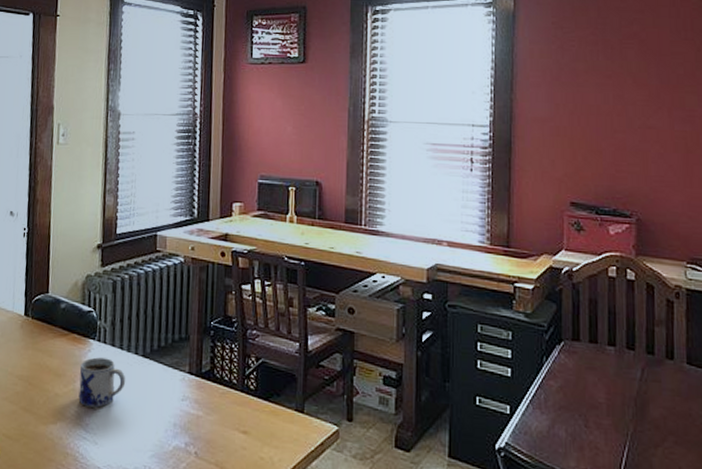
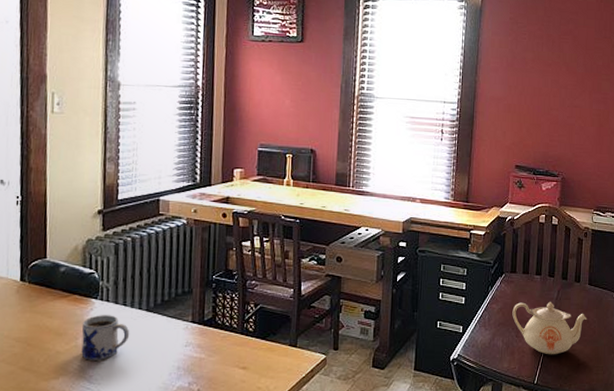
teapot: none [577,380,689,458] -> present [512,301,587,355]

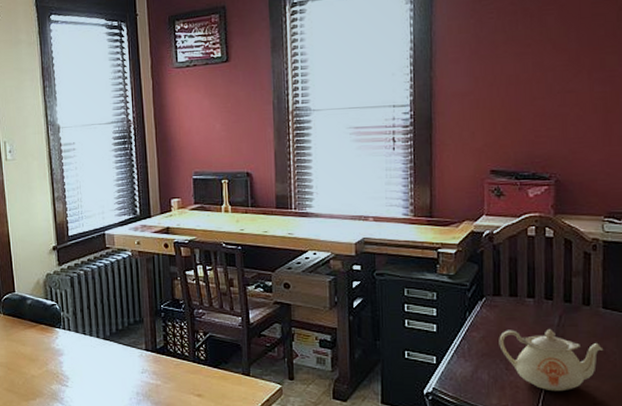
mug: present [81,315,130,360] -> none [51,343,92,384]

